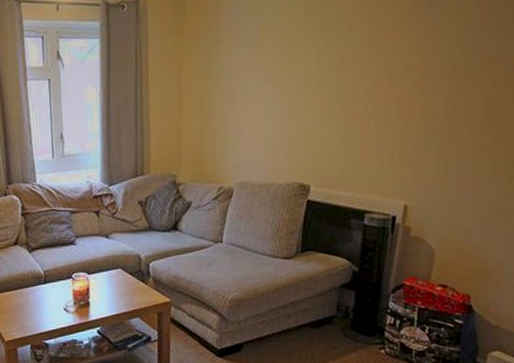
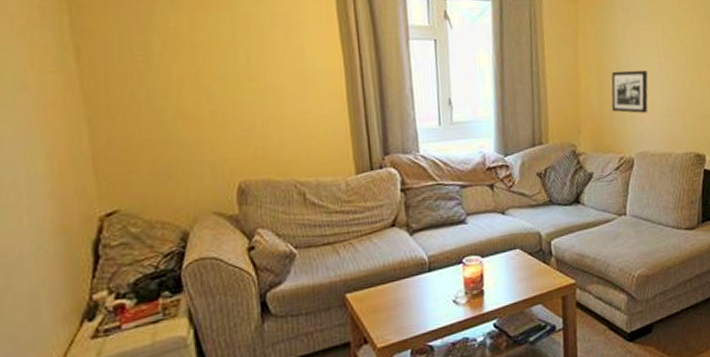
picture frame: none [213,100,253,144] -> present [611,70,648,113]

